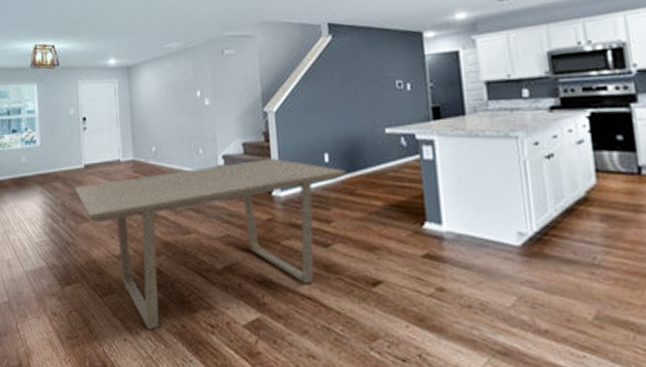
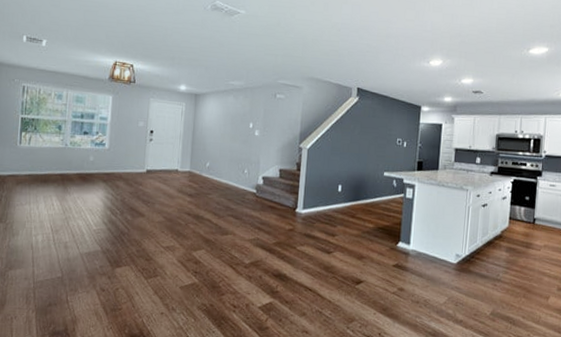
dining table: present [74,158,347,330] -> none [134,183,352,307]

